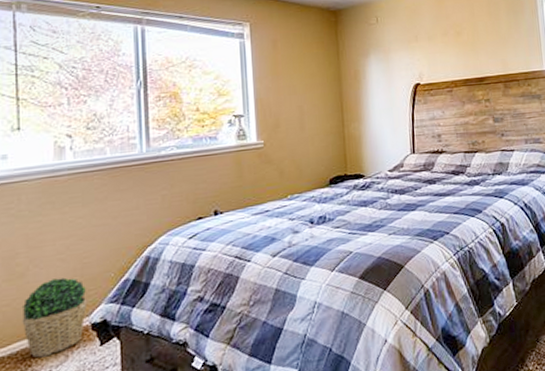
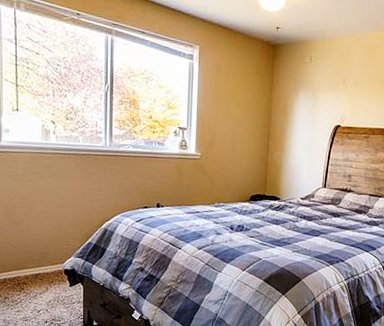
potted plant: present [21,277,88,358] -> none [18,231,62,286]

